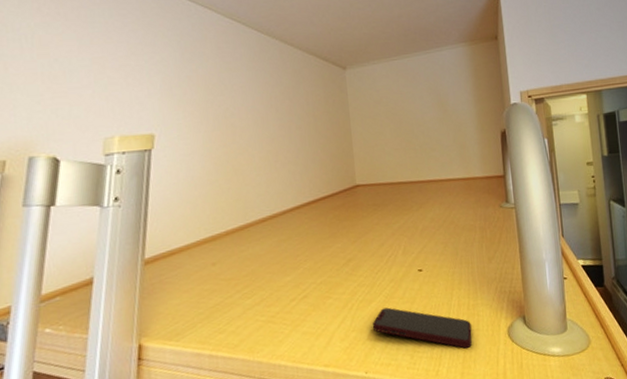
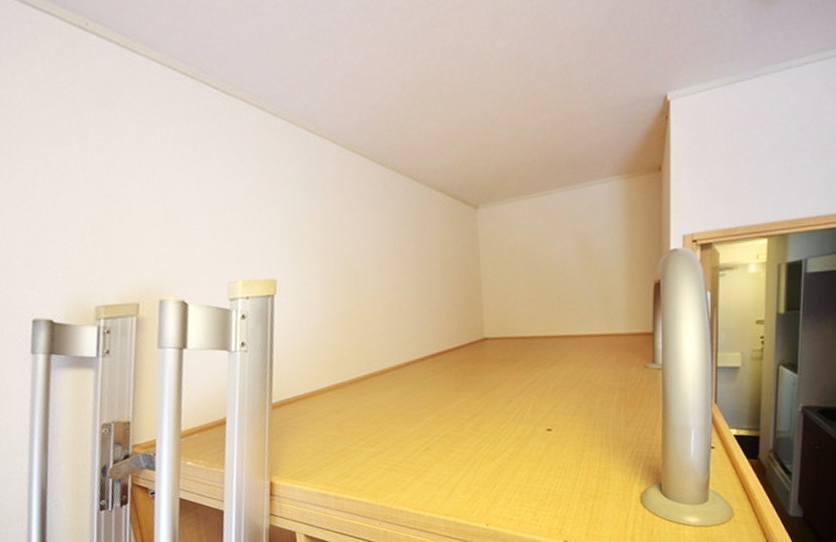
smartphone: present [372,307,472,349] -> none [495,464,601,510]

